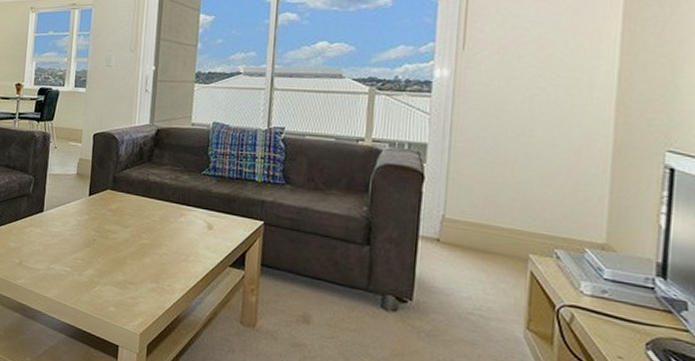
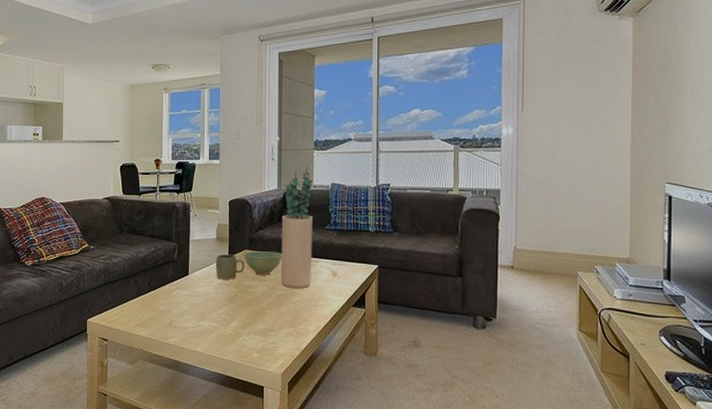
mug: none [73,192,107,222] -> present [215,254,245,280]
bowl: none [105,192,151,221] -> present [243,251,283,276]
vase: none [146,100,191,240] -> present [281,166,313,288]

